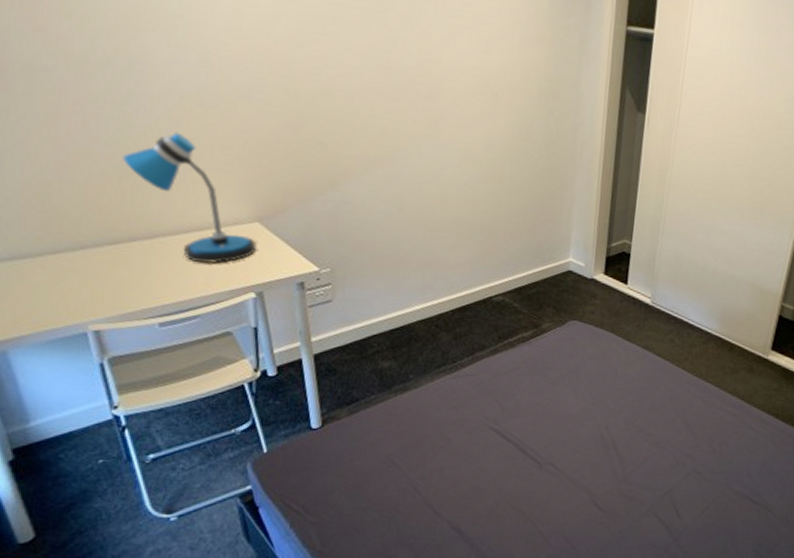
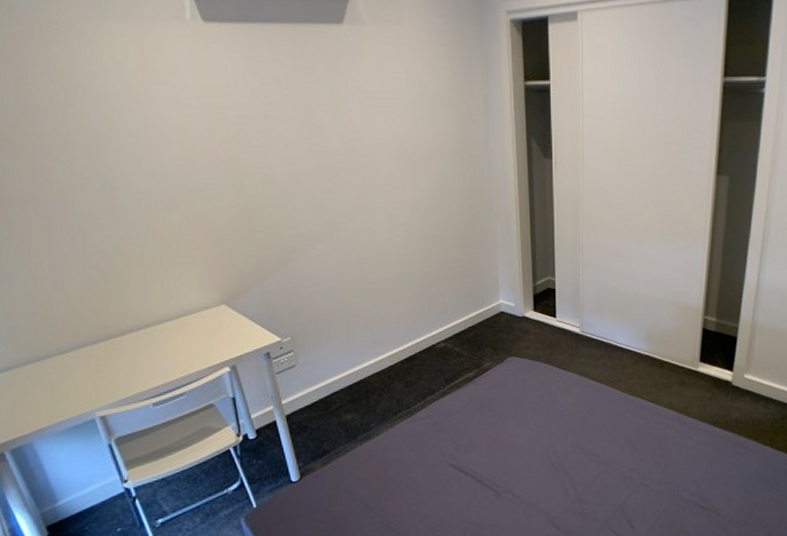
desk lamp: present [123,132,257,263] -> none [107,235,226,346]

